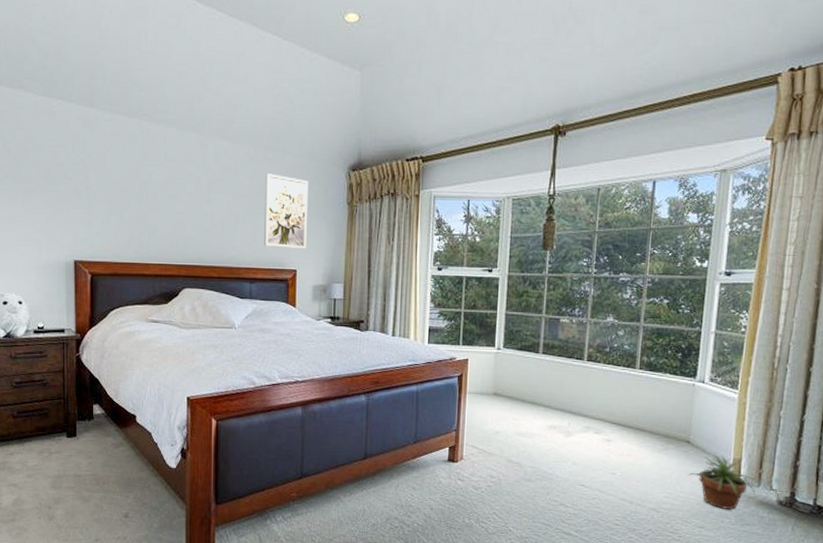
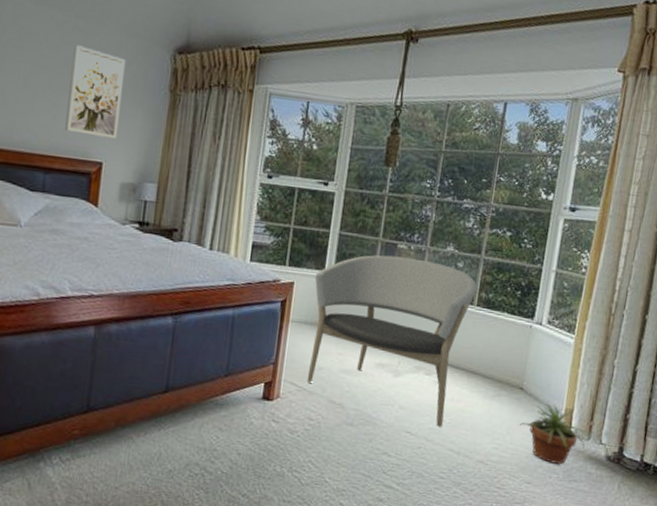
armchair: none [486,329,639,480] -> present [307,255,478,427]

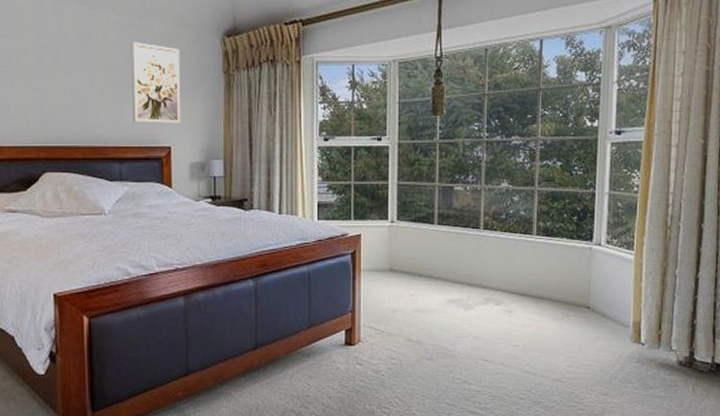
armchair: present [307,255,478,427] -> none [379,198,535,352]
potted plant: present [520,403,594,464] -> none [591,318,663,374]

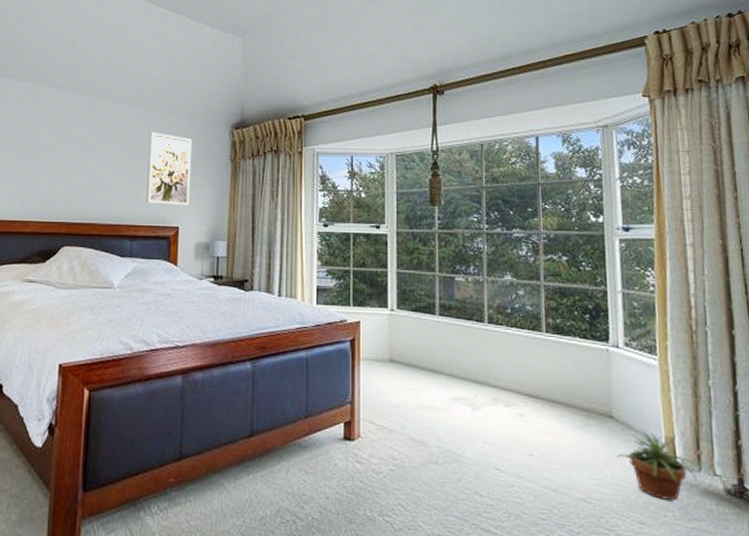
potted plant: none [591,318,663,374] -> present [618,431,704,500]

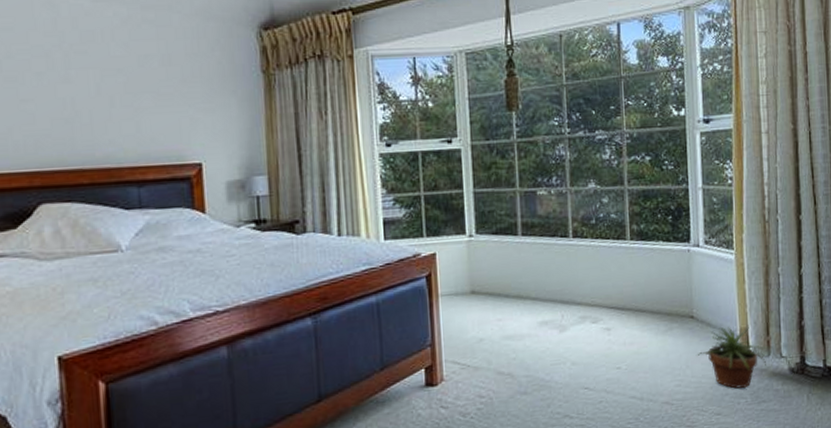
wall art: present [145,132,193,205] -> none [146,39,212,136]

